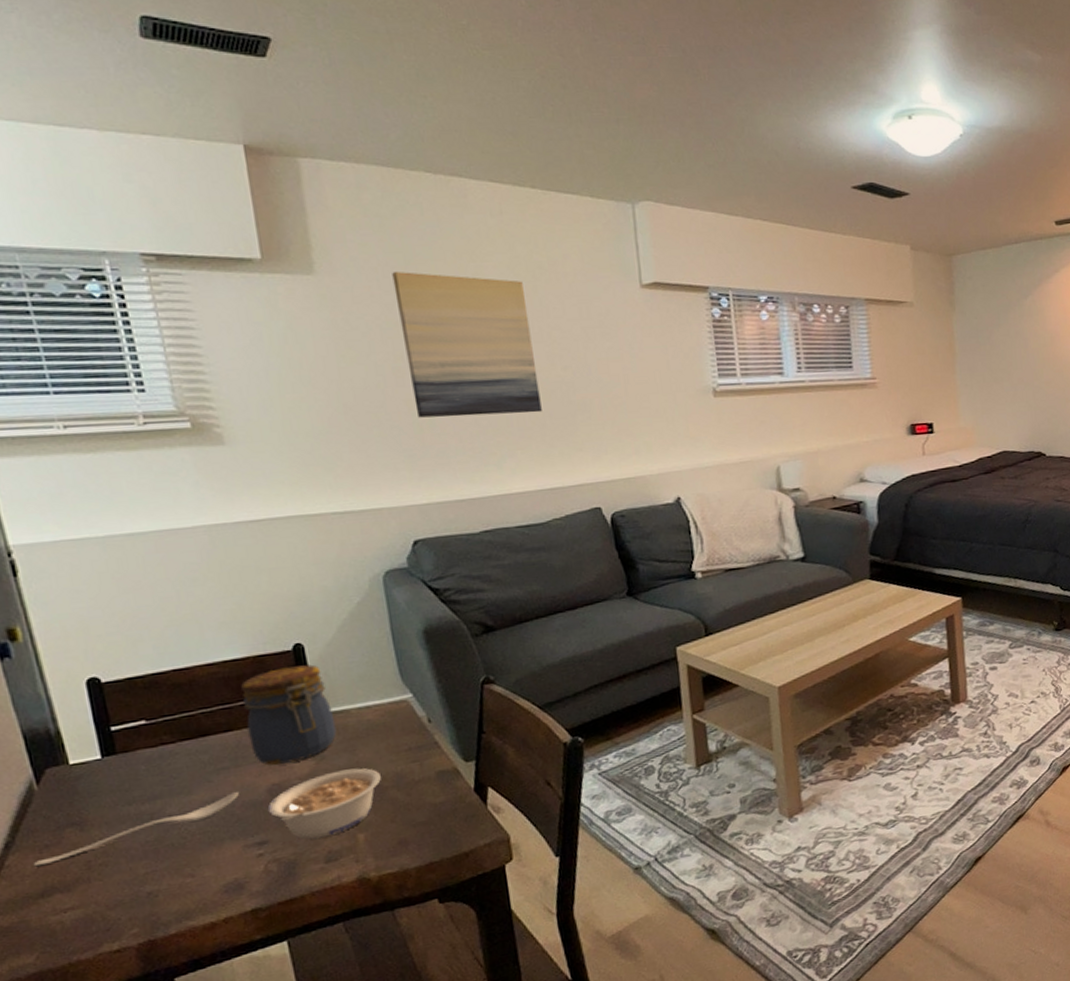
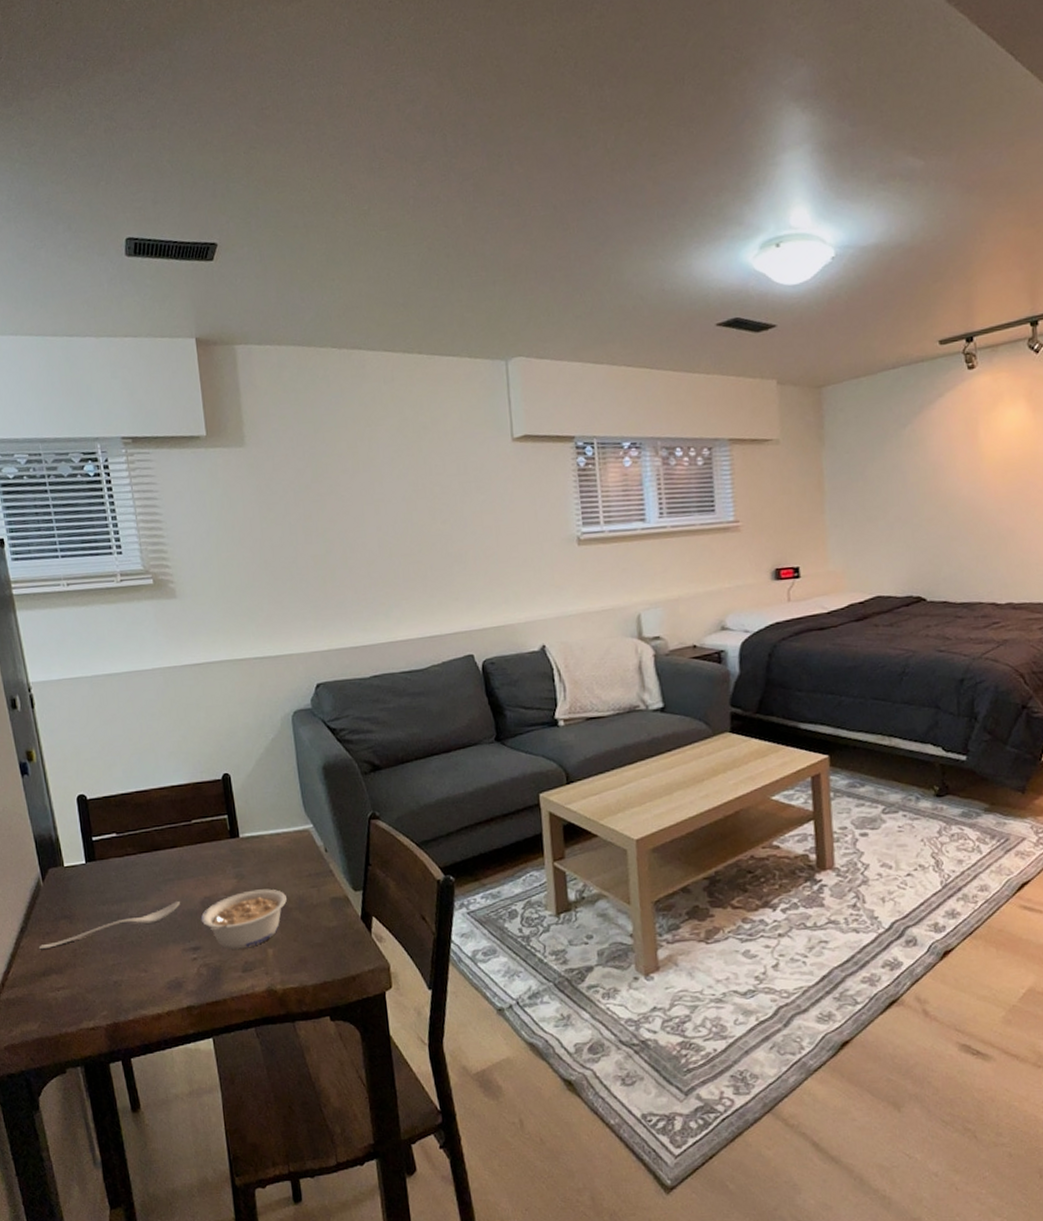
jar: present [241,664,337,766] -> none [184,793,254,880]
wall art: present [392,272,542,418] -> none [304,439,424,572]

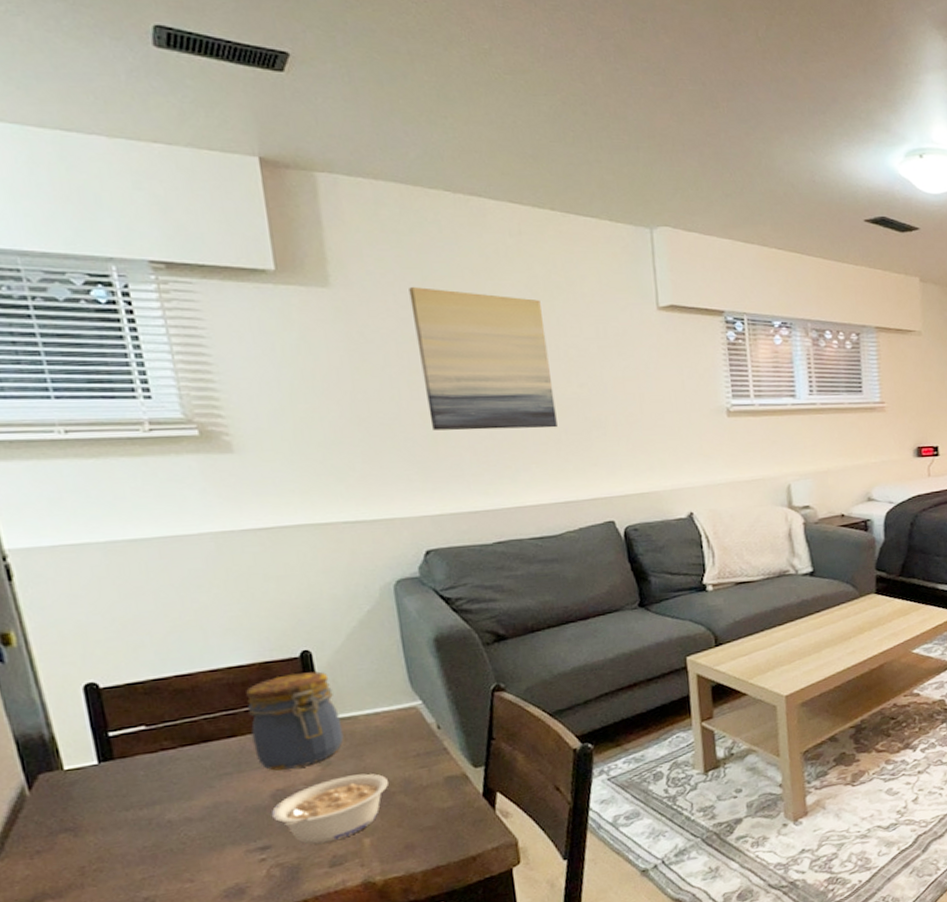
spoon: present [38,901,180,950] -> none [23,797,242,873]
jar: none [184,793,254,880] -> present [246,671,344,771]
wall art: none [304,439,424,572] -> present [409,287,558,431]

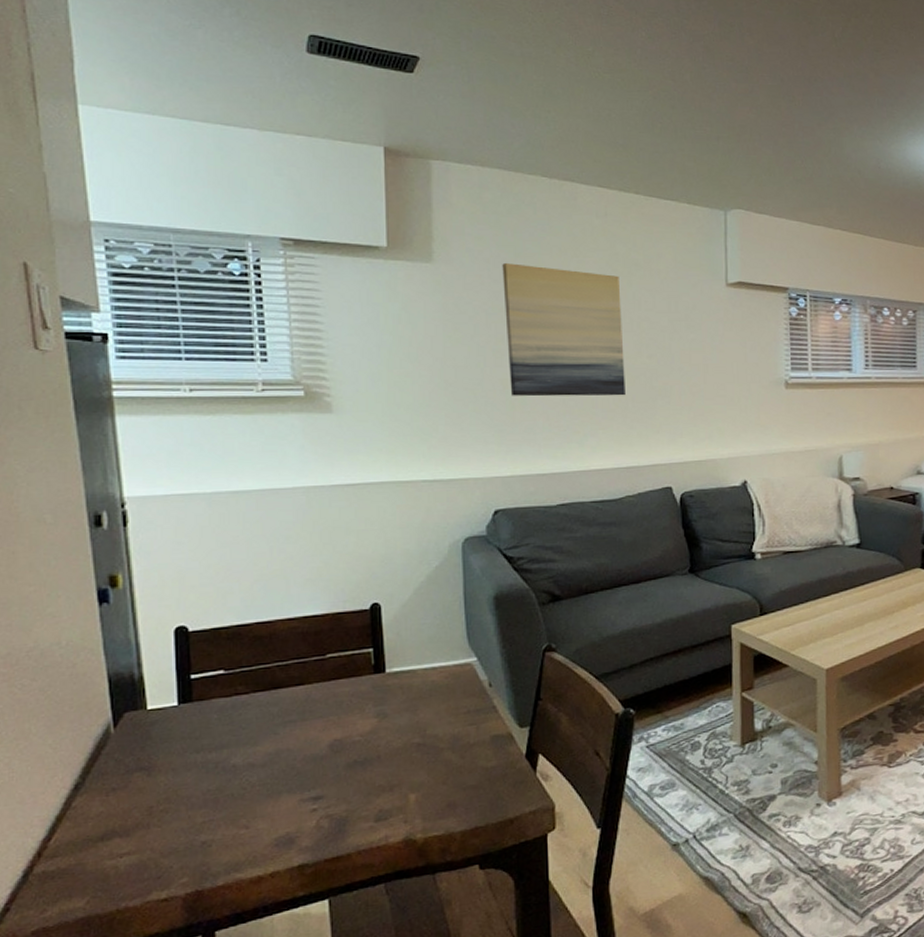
jar: present [246,671,344,771] -> none [318,624,402,721]
legume: present [271,773,388,844] -> none [327,728,438,797]

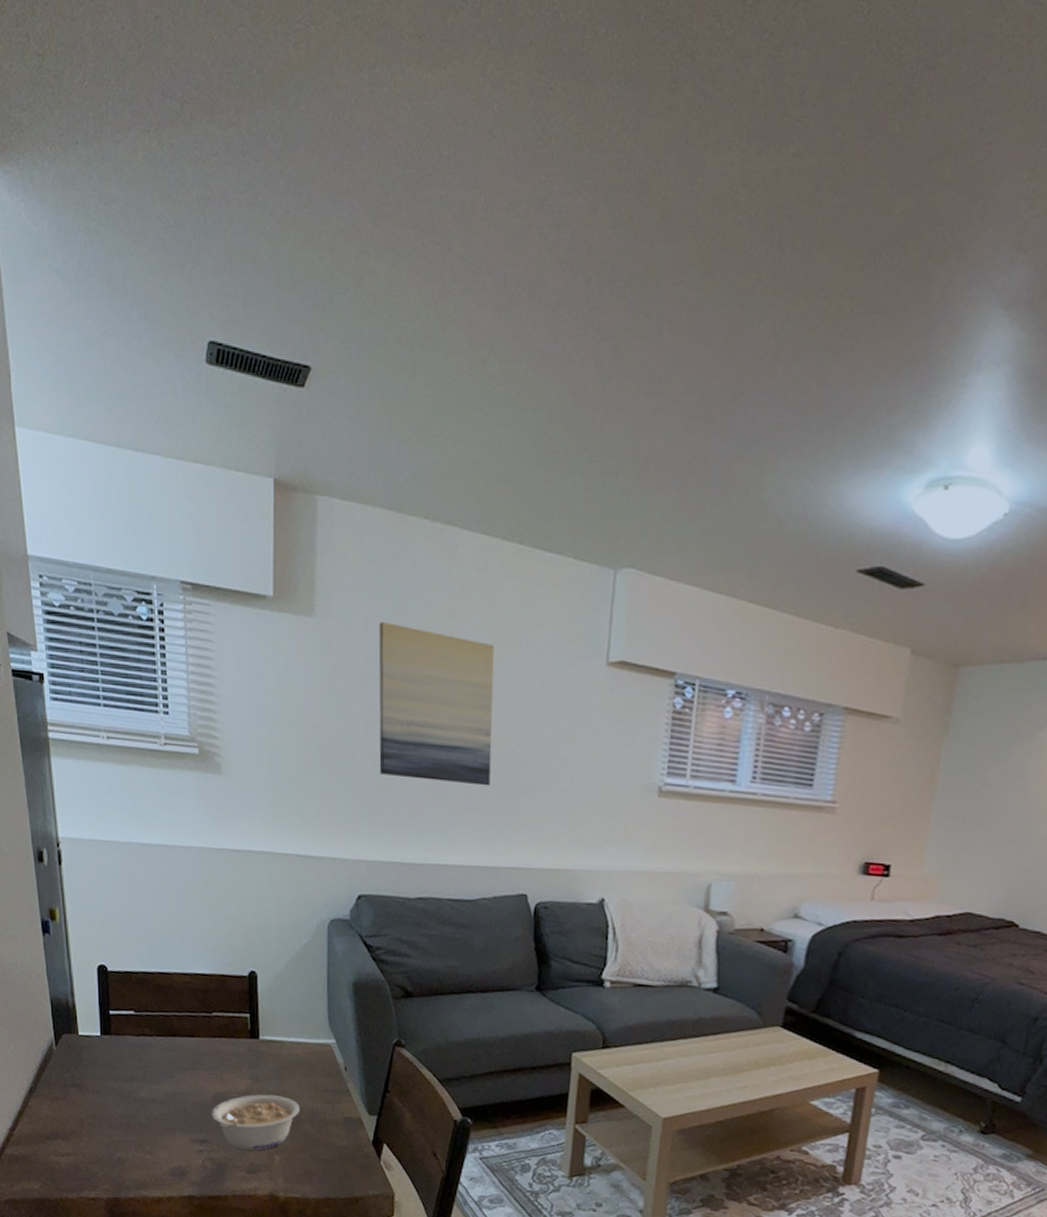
legume: none [327,728,438,797] -> present [211,1094,300,1151]

